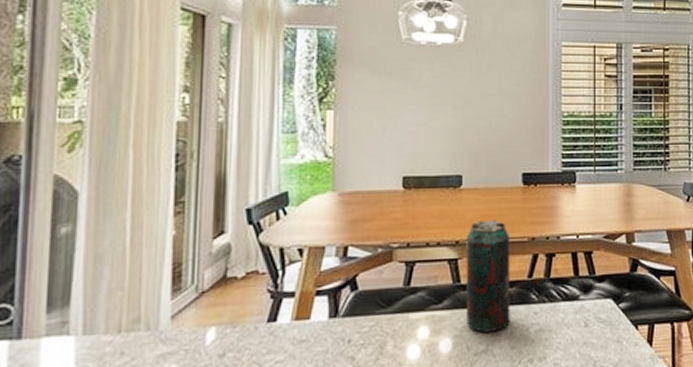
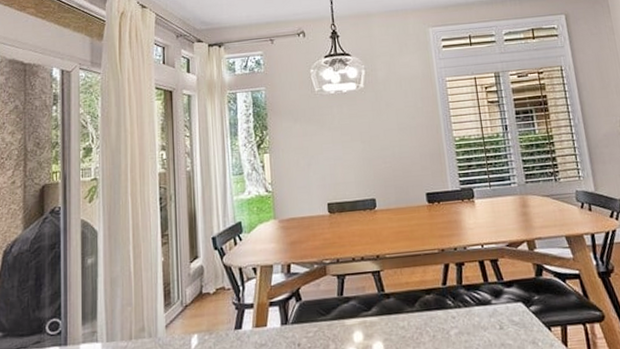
beverage can: present [466,220,511,332] -> none [385,235,432,336]

